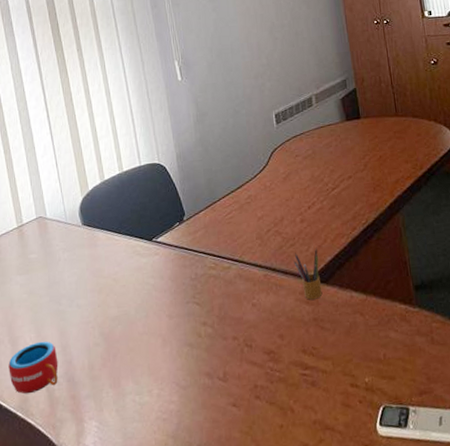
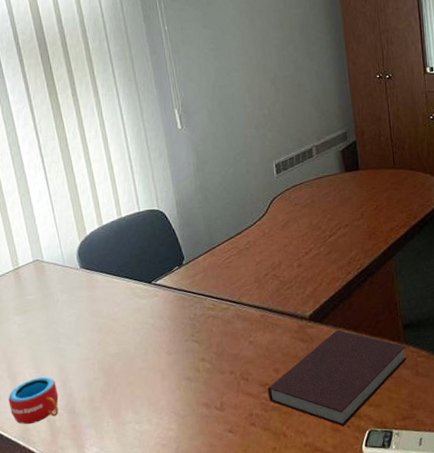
notebook: none [273,291,422,402] -> present [268,330,408,427]
pencil box: present [293,248,323,300] -> none [290,291,317,338]

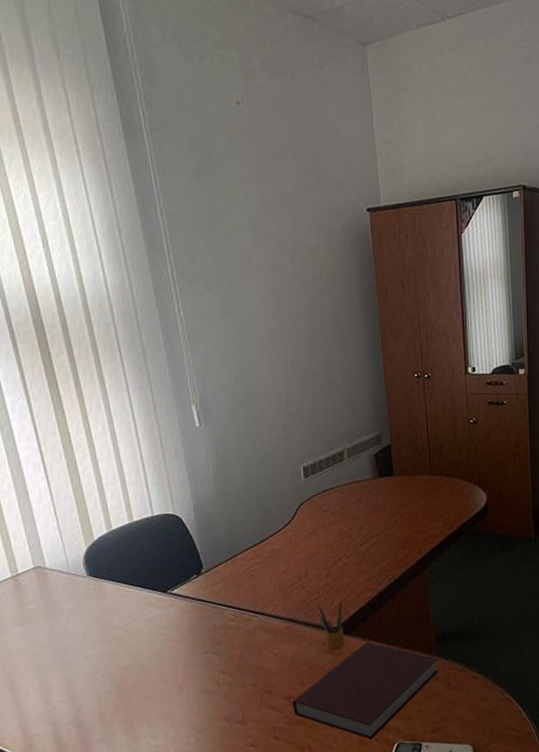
mug: present [8,376,59,424] -> none [9,690,66,740]
pencil box: none [290,291,317,338] -> present [317,601,345,650]

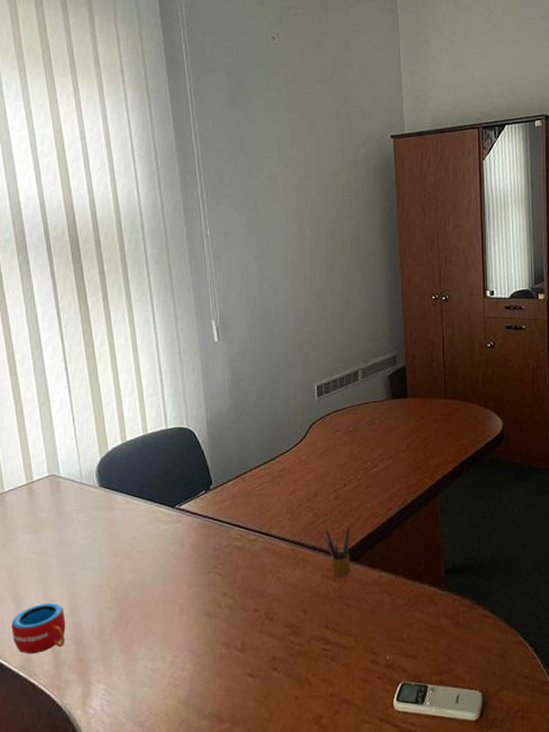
mug: none [9,690,66,740] -> present [11,602,66,654]
notebook: present [293,642,440,740] -> none [294,571,449,678]

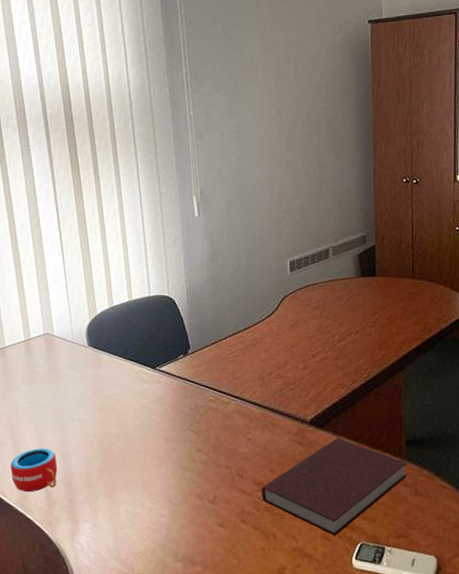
notebook: none [294,571,449,678] -> present [262,438,408,536]
pencil box: present [324,526,351,577] -> none [292,395,317,442]

